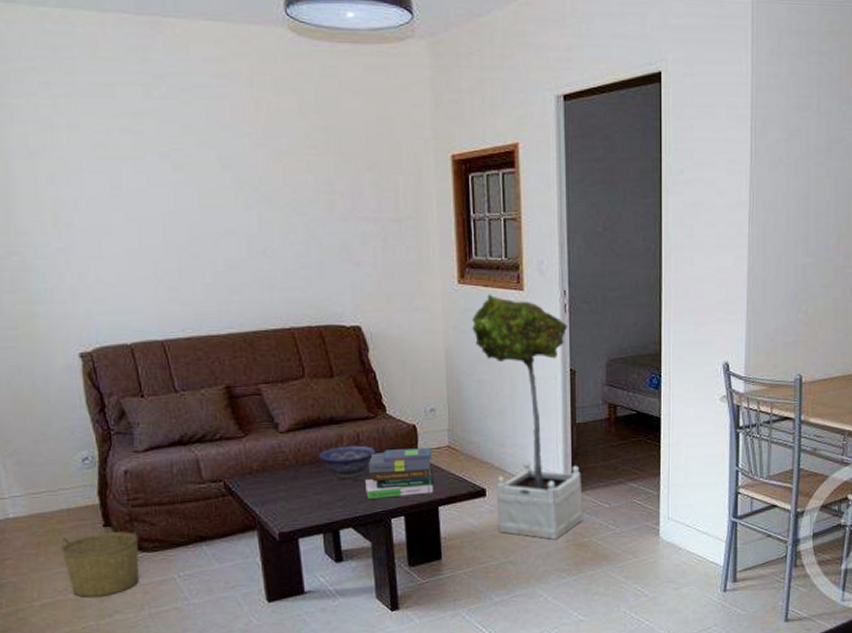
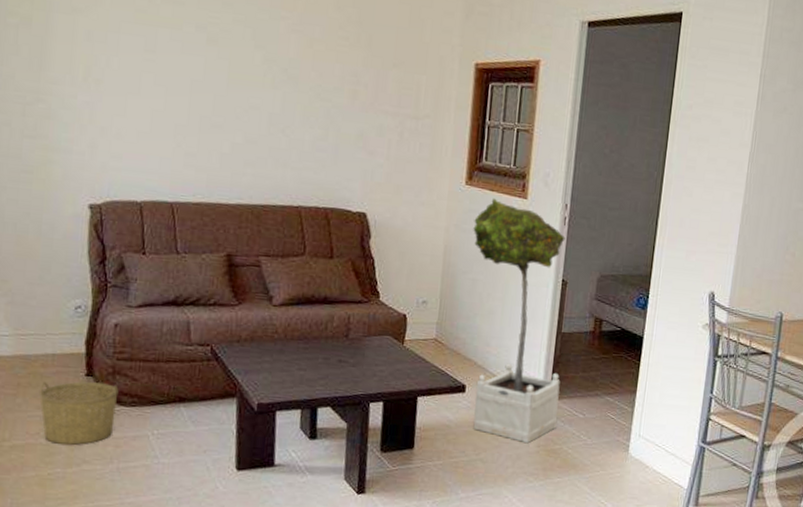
decorative bowl: present [317,445,377,478] -> none [306,326,365,358]
books: present [365,447,435,499] -> none [349,335,419,383]

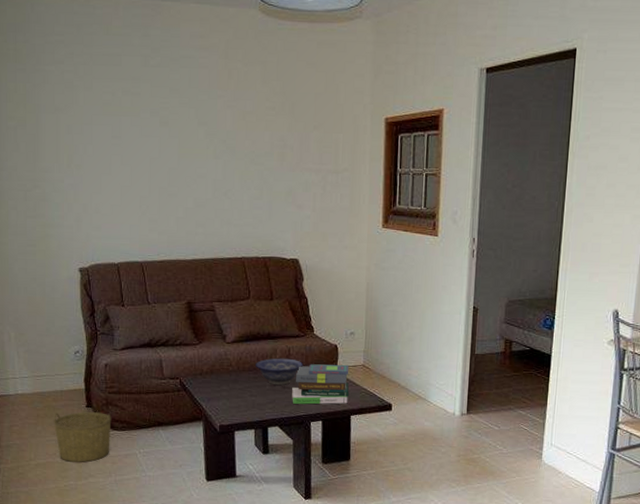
decorative bowl: none [306,326,365,358] -> present [254,358,304,385]
books: none [349,335,419,383] -> present [292,364,350,405]
potted tree: present [473,198,565,444] -> none [391,238,476,454]

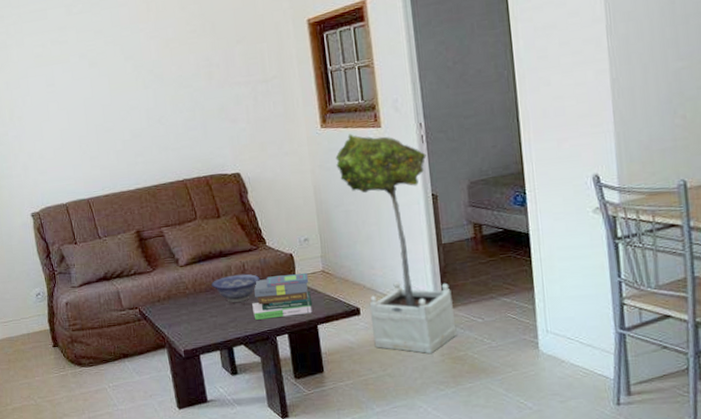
basket: present [53,412,112,463] -> none [23,351,80,403]
potted tree: none [391,238,476,454] -> present [335,134,457,354]

